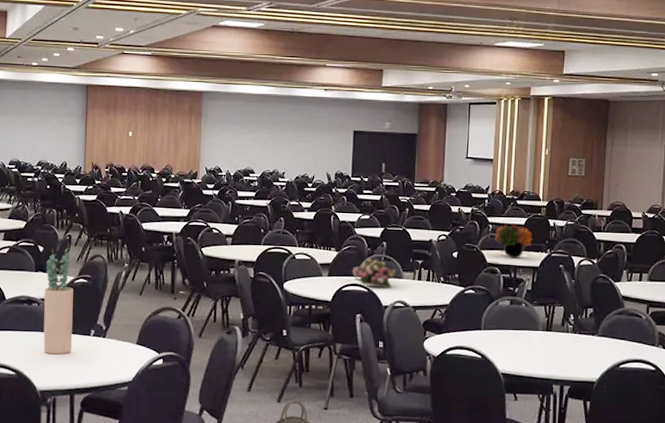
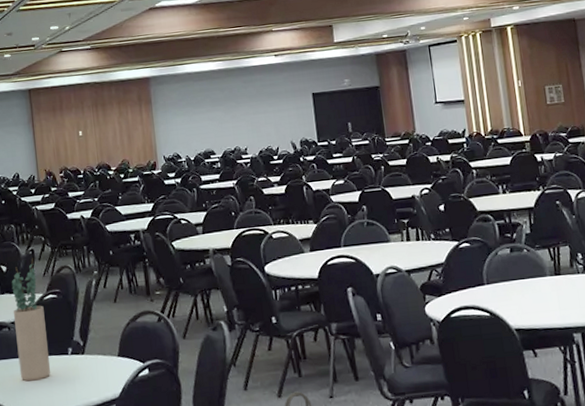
flower arrangement: present [352,258,397,289] -> none [335,225,383,256]
flower arrangement: present [494,223,533,258] -> none [480,164,522,202]

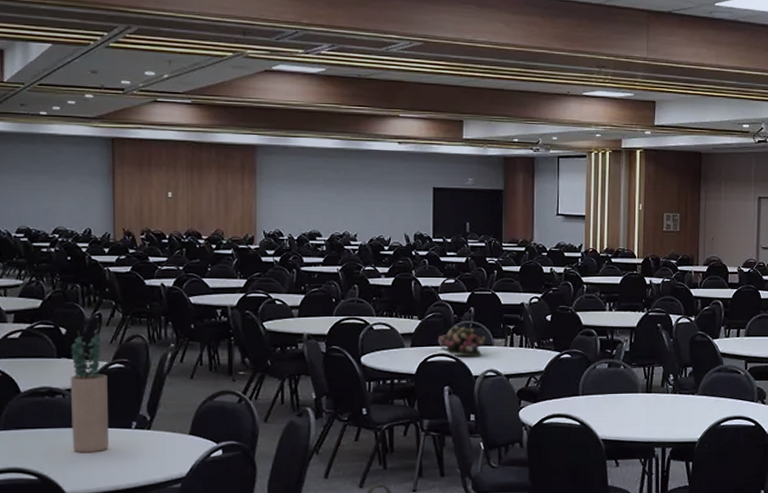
flower arrangement: none [335,225,383,256] -> present [437,325,487,357]

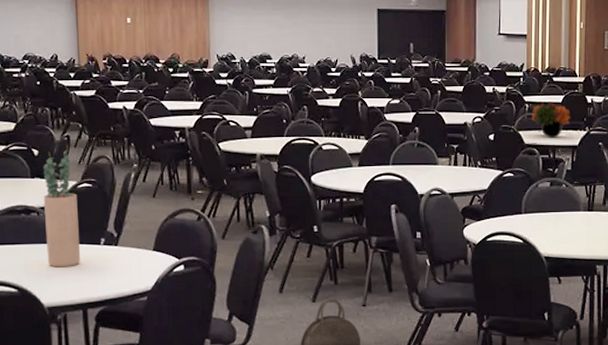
flower arrangement: present [437,325,487,357] -> none [384,145,431,176]
flower arrangement: none [589,282,629,319] -> present [531,102,570,138]

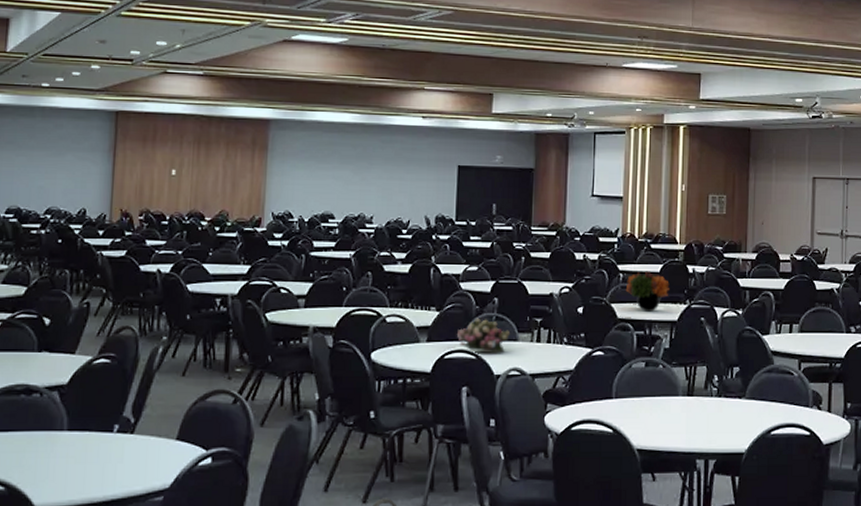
vase: present [43,144,81,268] -> none [46,312,91,460]
flower arrangement: none [384,145,431,176] -> present [456,317,511,354]

